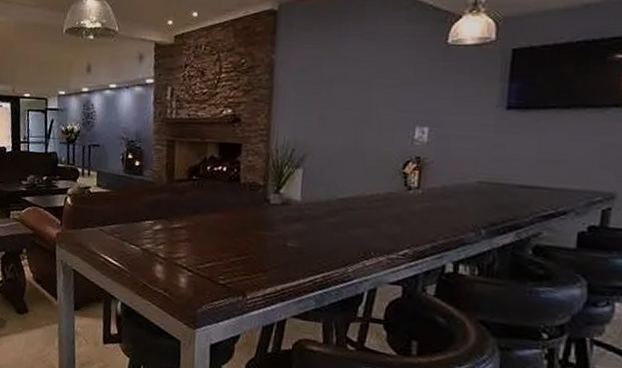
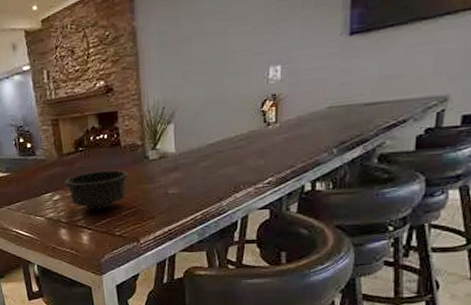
bowl: none [169,205,245,251] -> present [64,169,130,210]

